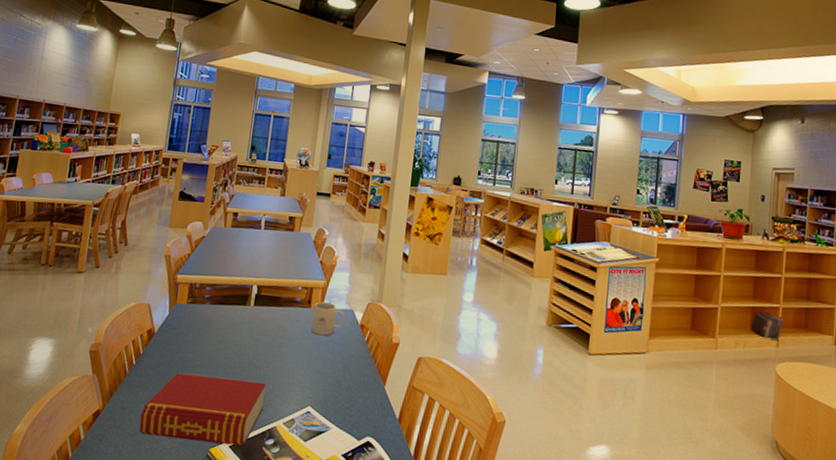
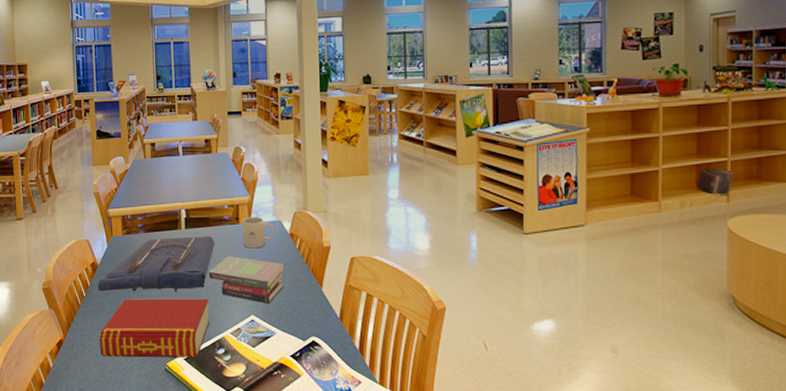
tote bag: none [150,312,283,372] -> present [98,235,216,292]
books: none [271,340,349,396] -> present [209,256,284,304]

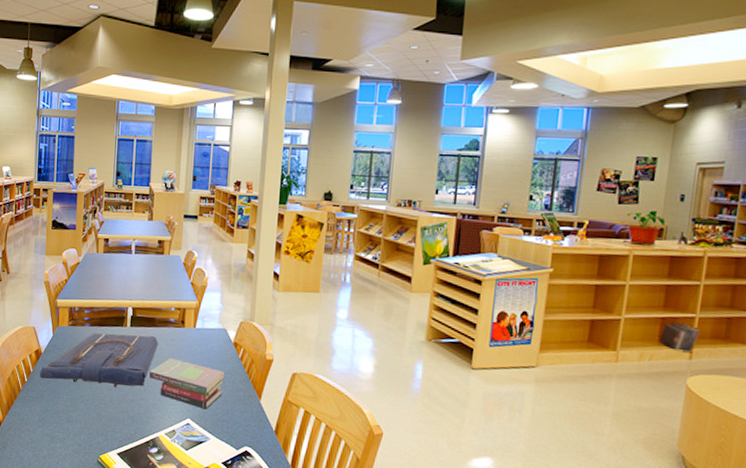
book: present [99,298,210,358] -> none [36,389,147,454]
mug: present [241,217,275,249] -> none [186,322,219,354]

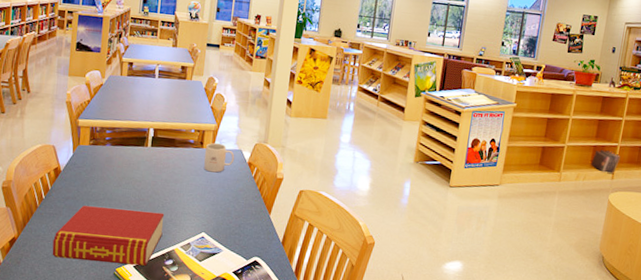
book: none [36,389,147,454] -> present [52,205,165,266]
tote bag: present [40,333,159,388] -> none [58,152,178,204]
books: present [150,358,224,410] -> none [168,176,238,224]
mug: none [186,322,219,354] -> present [204,143,235,173]

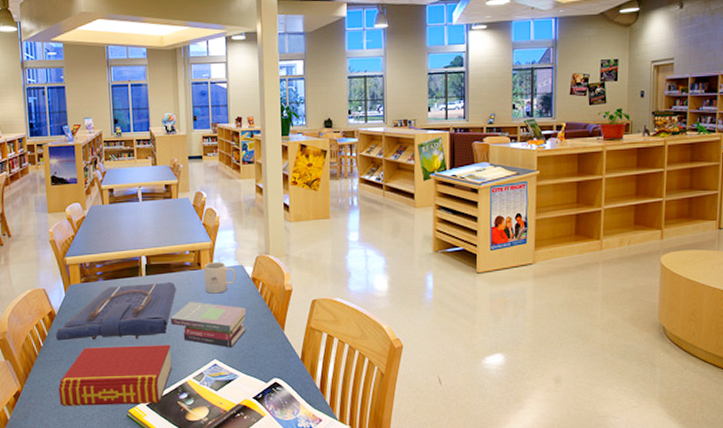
tote bag: none [58,152,178,204] -> present [56,281,177,341]
books: none [168,176,238,224] -> present [171,302,246,348]
books: present [591,150,620,173] -> none [635,208,667,233]

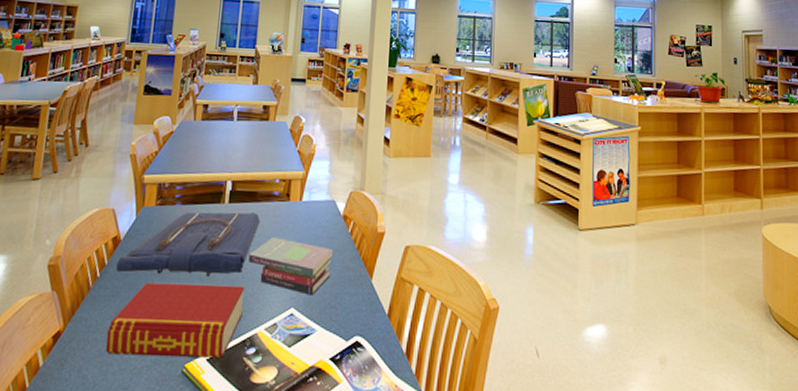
mug: present [203,262,237,294] -> none [291,194,327,230]

